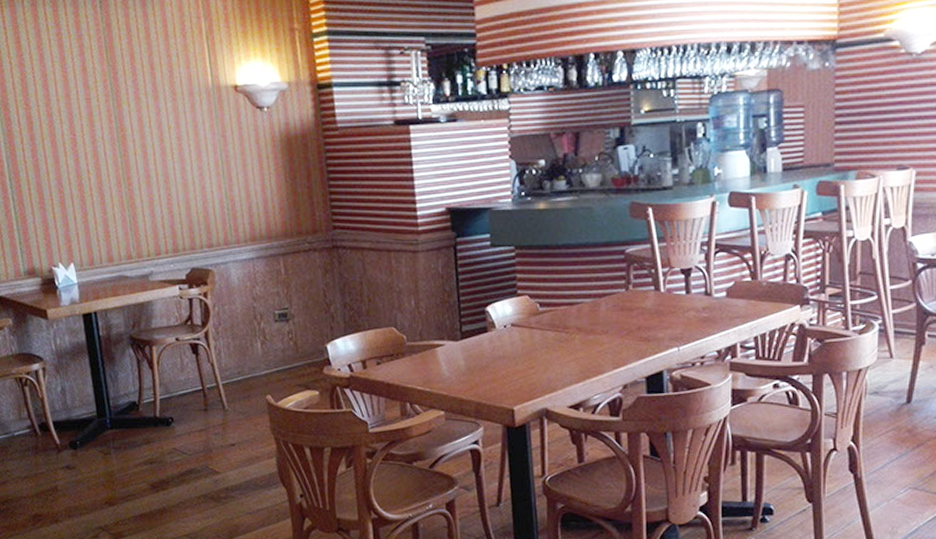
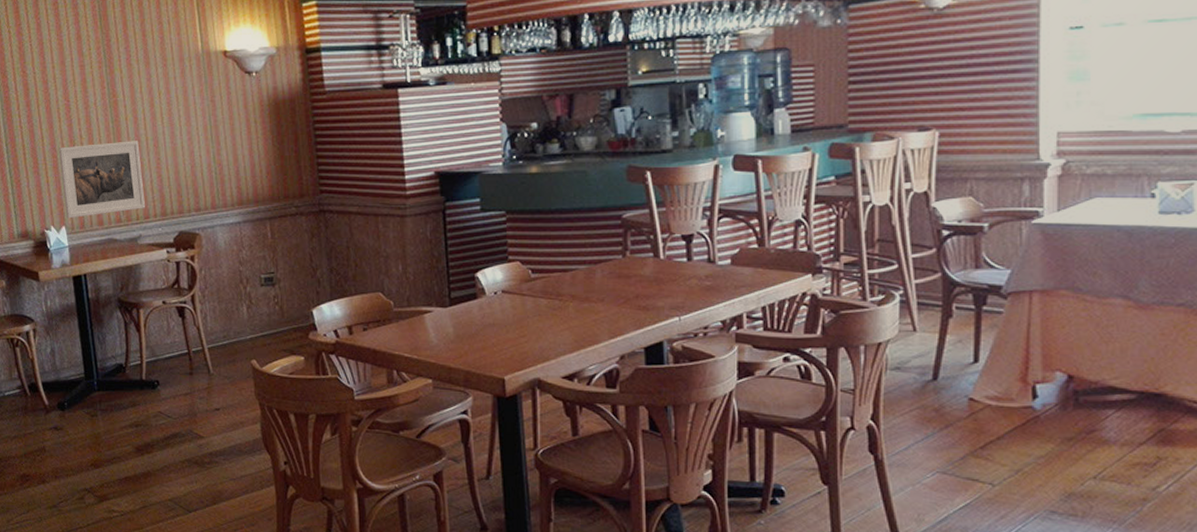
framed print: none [65,176,157,256] -> present [59,141,146,219]

